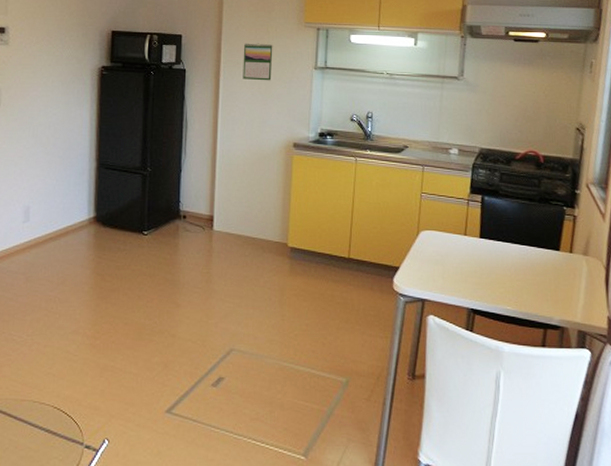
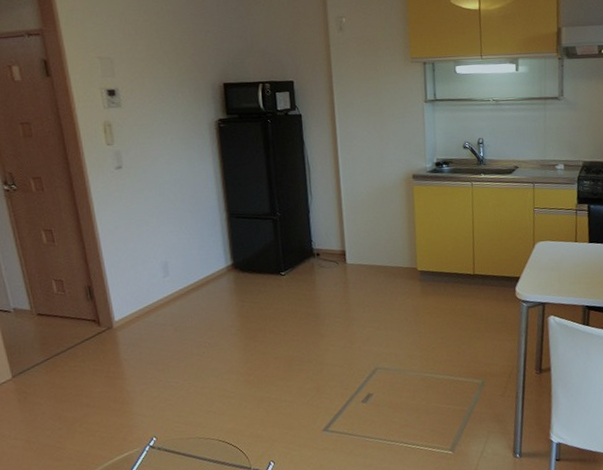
calendar: present [243,43,273,81] -> none [355,82,385,119]

